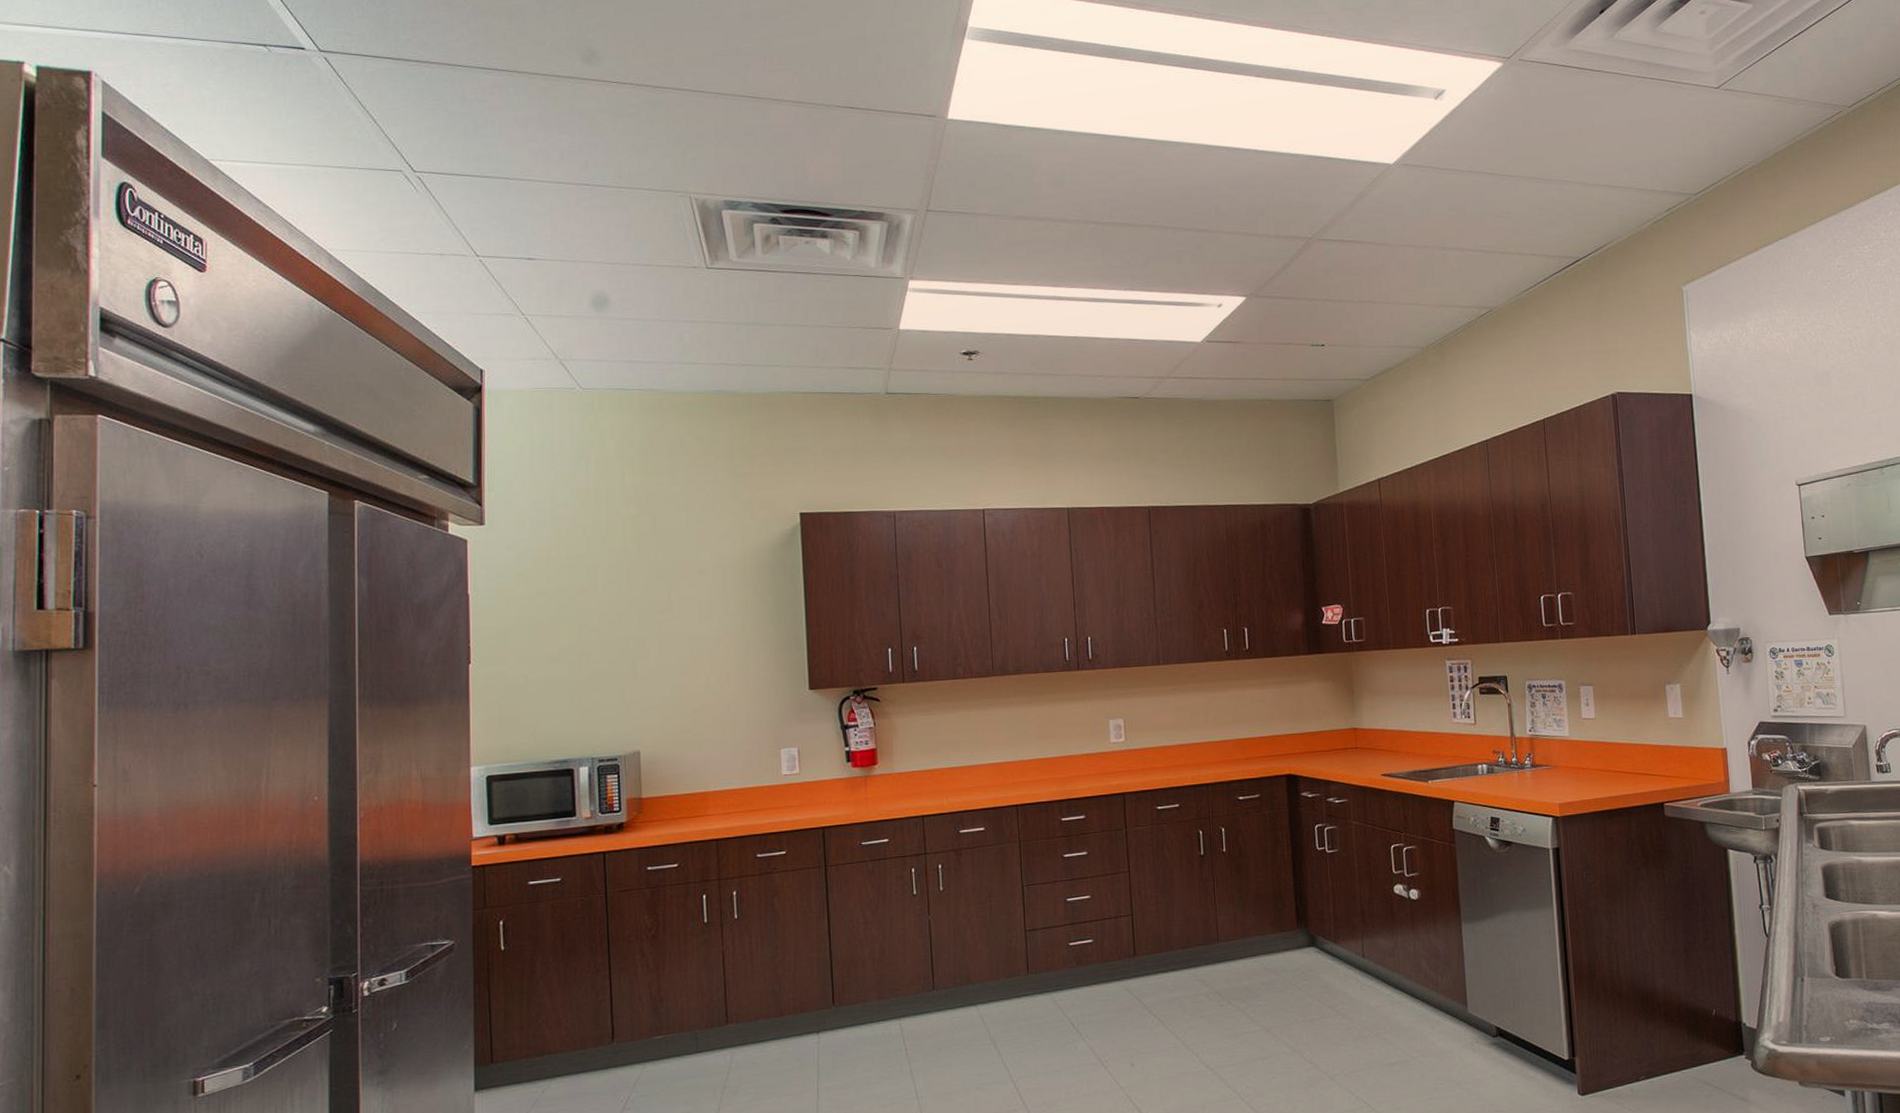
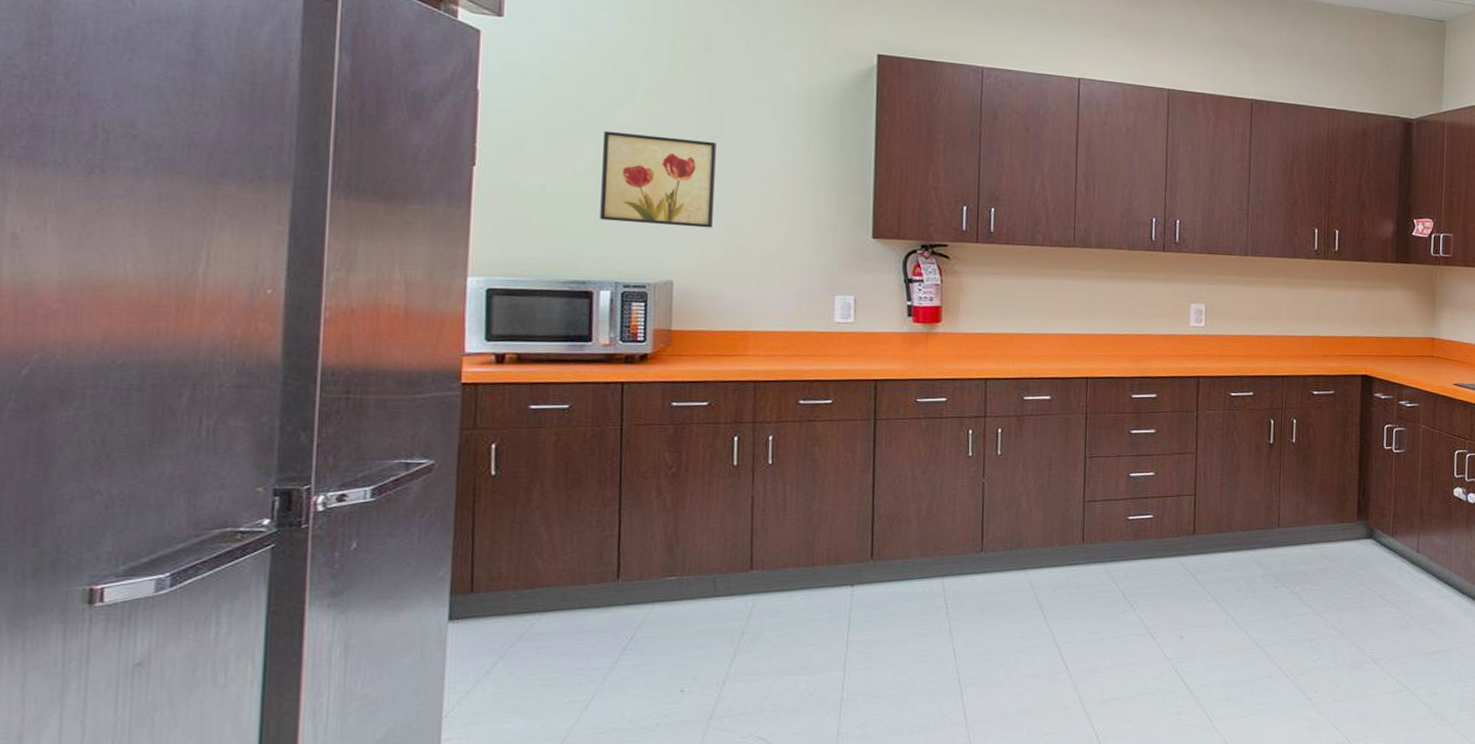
wall art: none [573,615,670,701] -> present [600,130,717,228]

